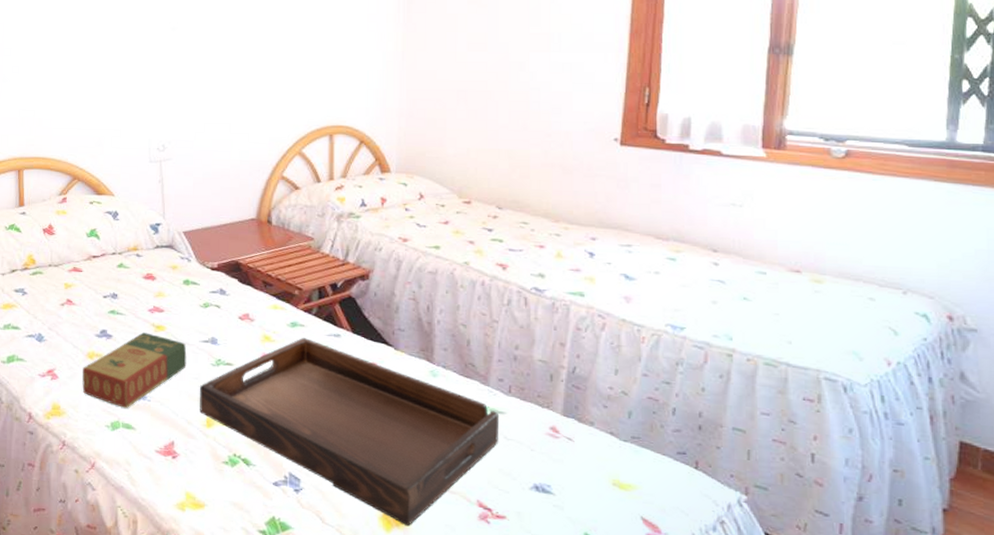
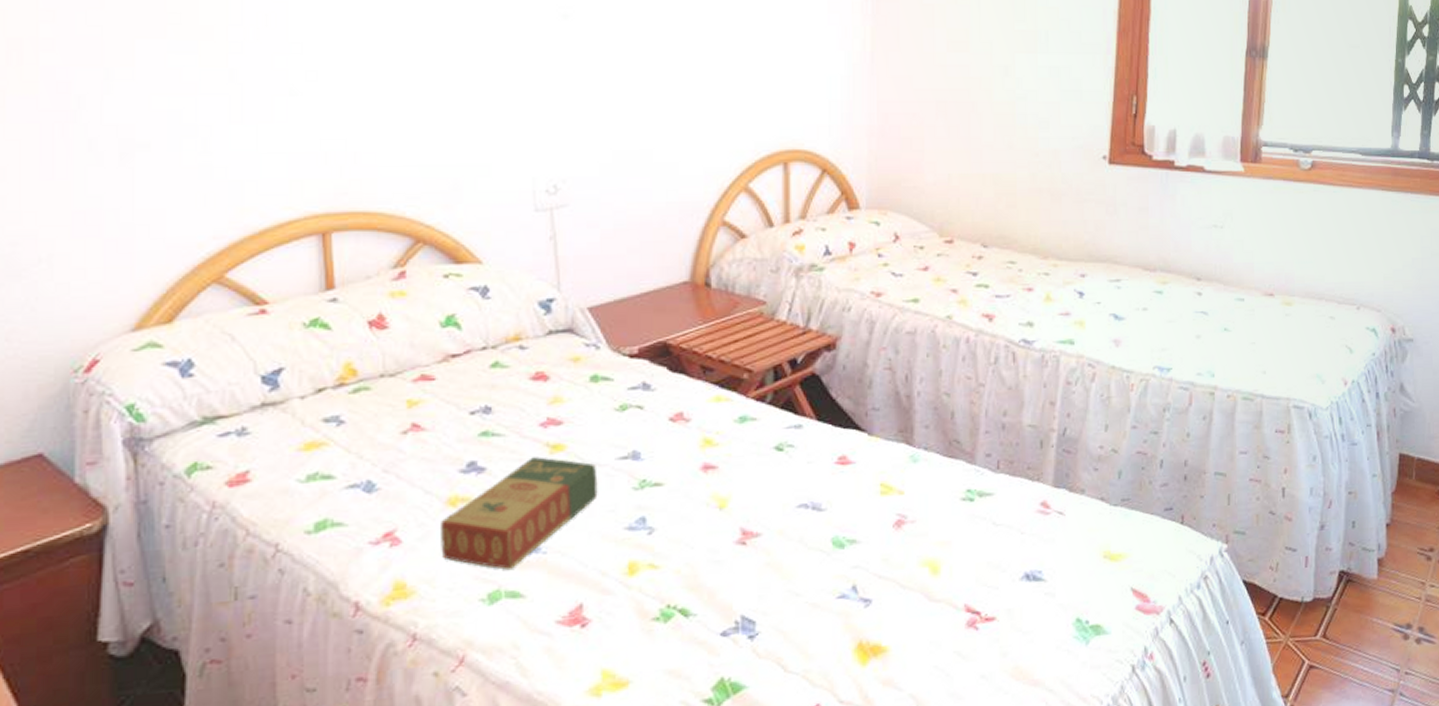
serving tray: present [200,338,500,525] -> none [618,435,988,653]

